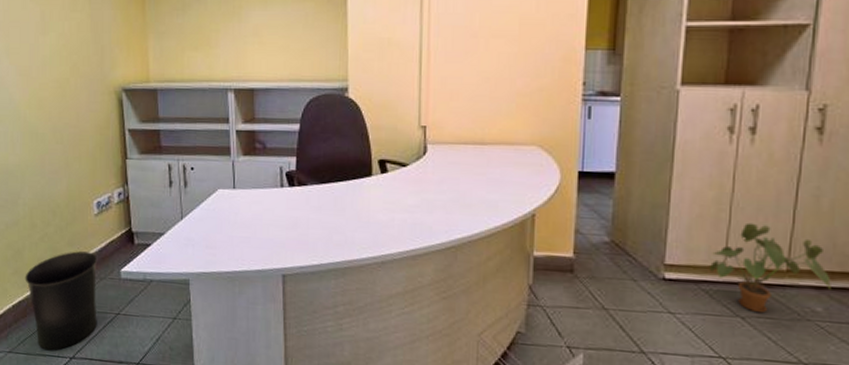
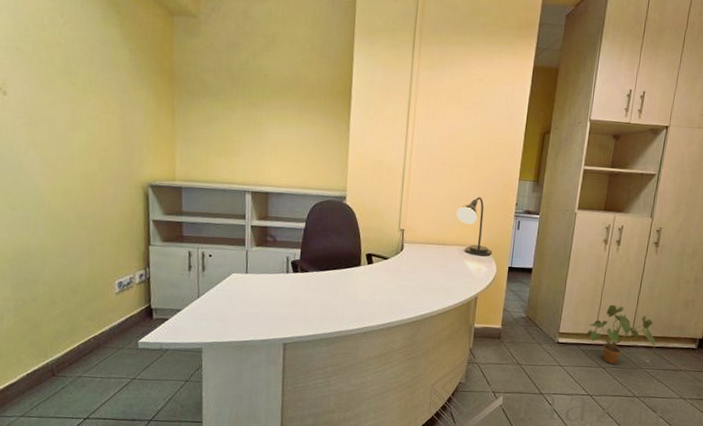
waste bin: present [25,251,97,351] -> none [41,325,116,413]
desk lamp: none [497,76,553,158] -> present [457,197,493,257]

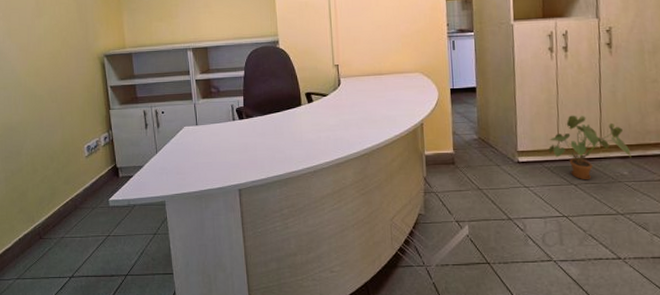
desk lamp: present [457,197,493,257] -> none [388,22,431,82]

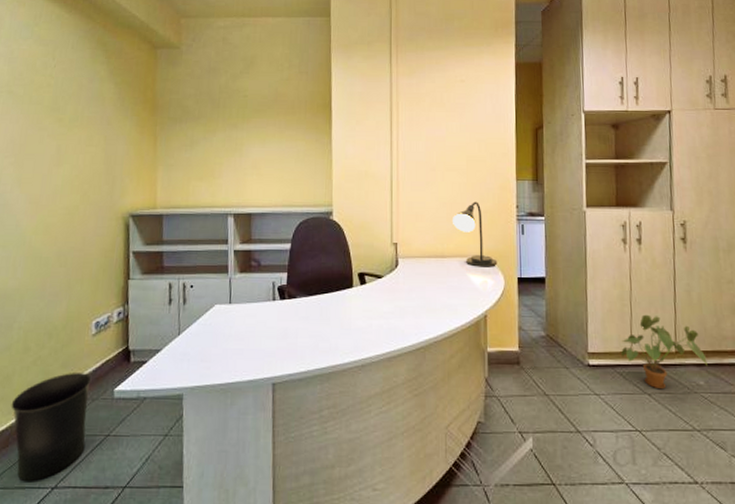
waste bin: none [29,187,91,273] -> present [11,373,91,482]
desk lamp: none [388,22,431,82] -> present [453,201,498,267]

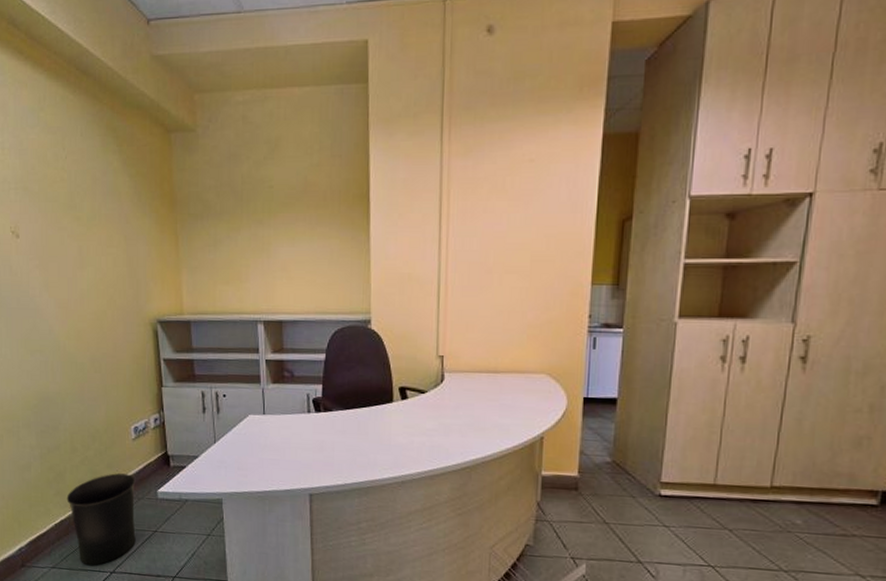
desk lamp: present [453,201,498,267] -> none [510,310,561,385]
house plant: present [621,314,707,390] -> none [701,444,810,526]

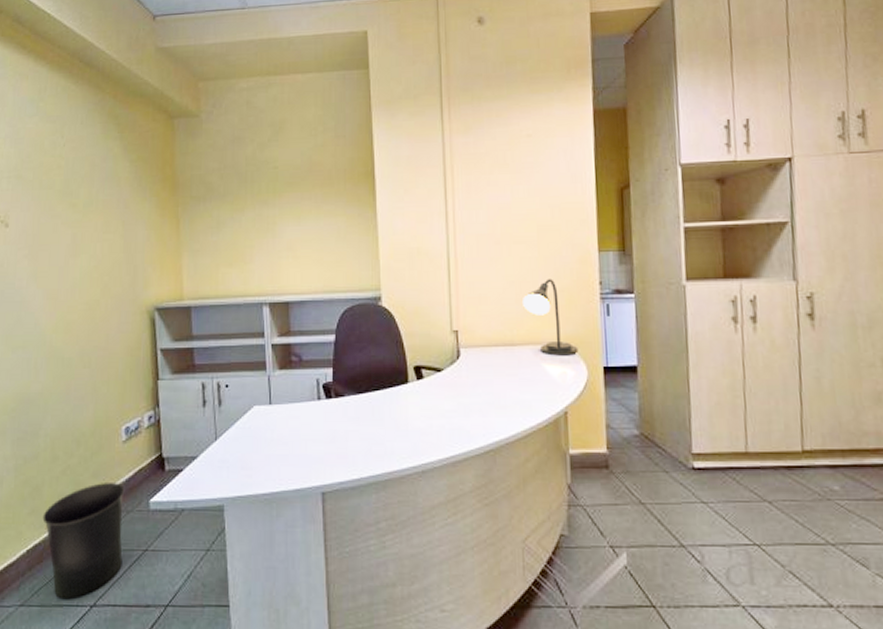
desk lamp: none [510,310,561,385] -> present [523,279,579,356]

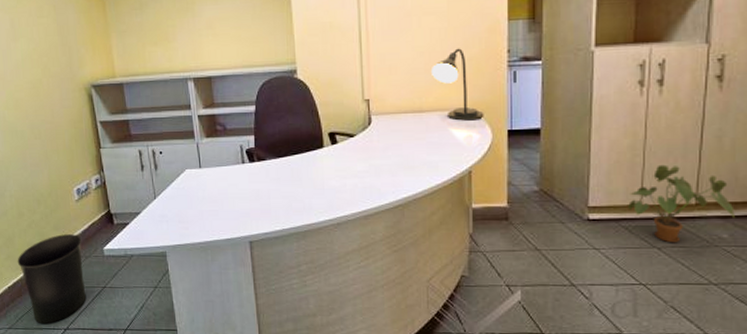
house plant: none [733,407,843,496] -> present [628,164,735,243]

